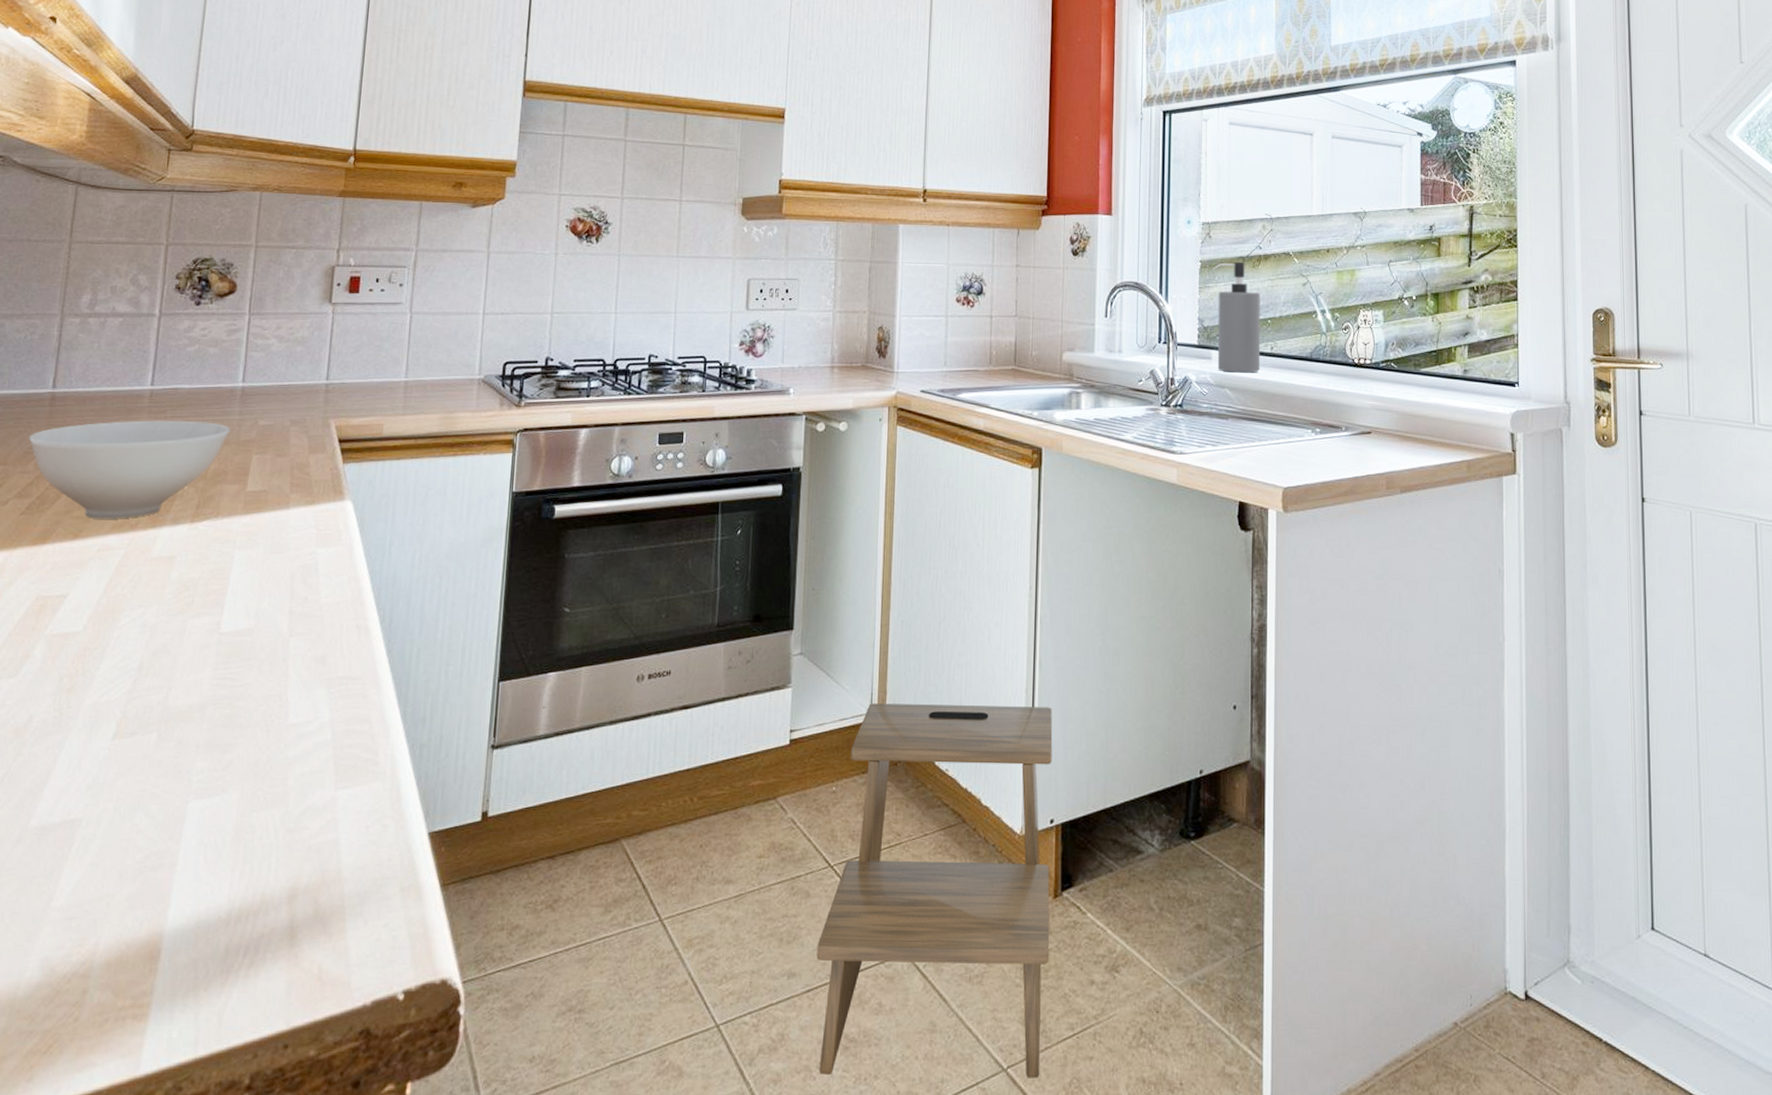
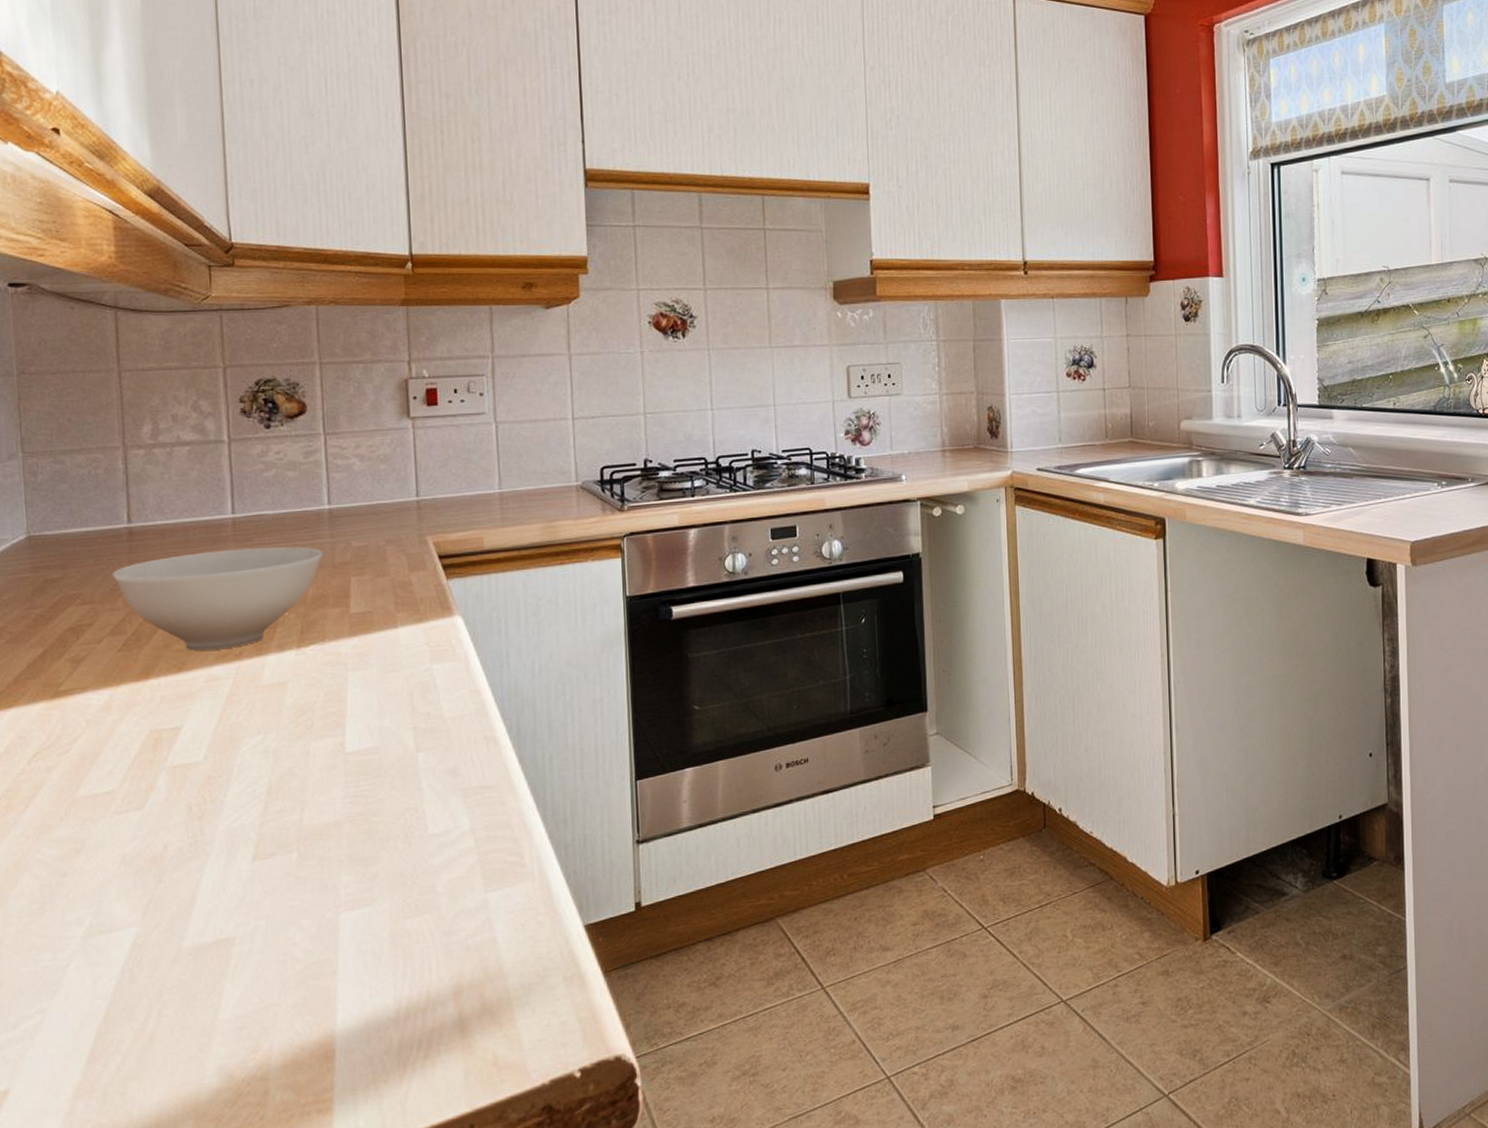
step stool: present [816,703,1053,1079] -> none [977,767,1203,1113]
soap dispenser: present [1211,261,1260,373] -> none [1329,317,1383,431]

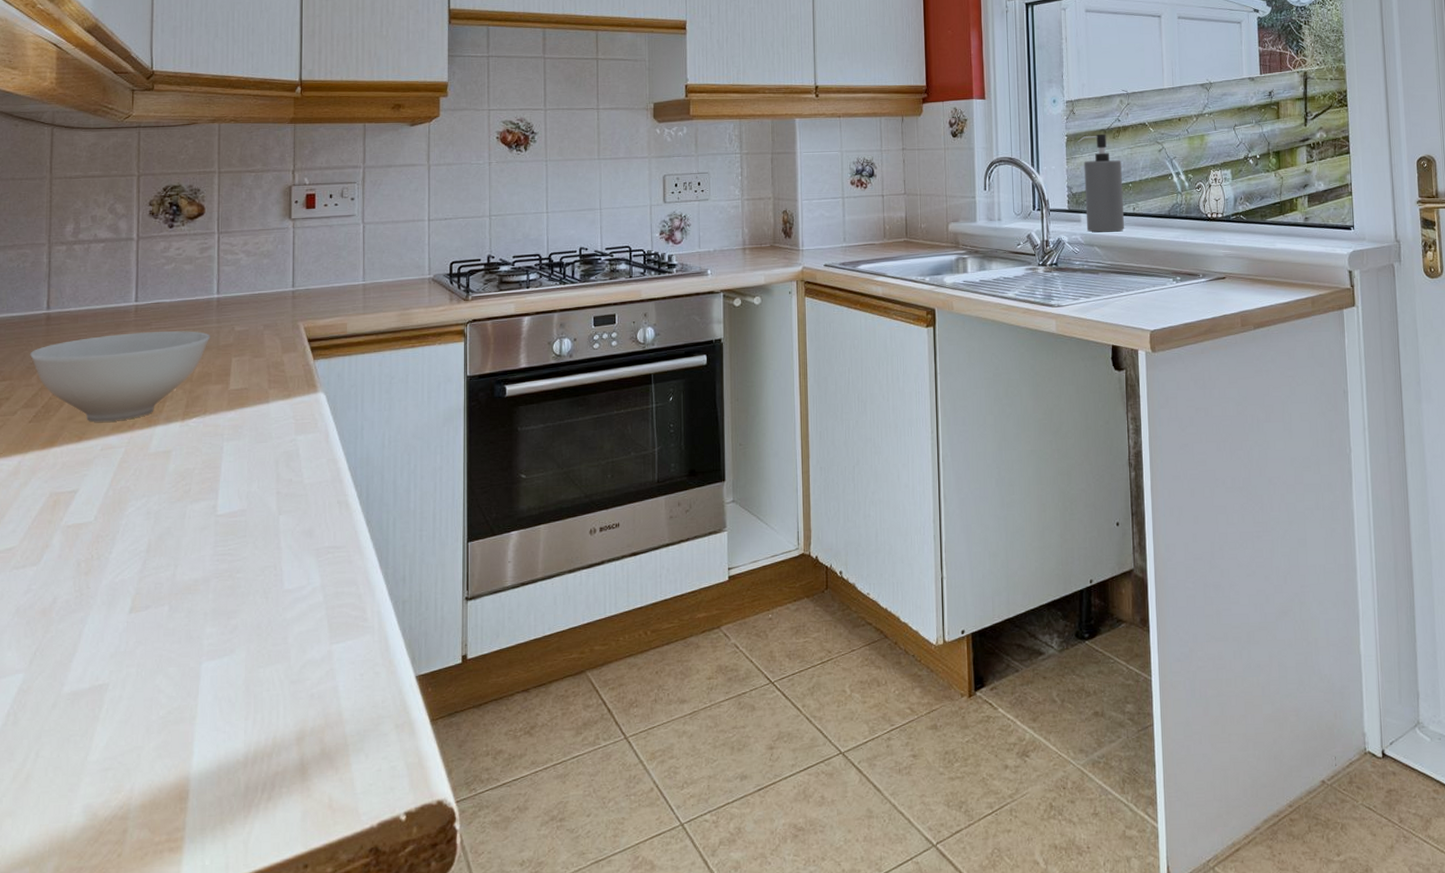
soap dispenser: none [1329,317,1383,431] -> present [1076,133,1124,232]

